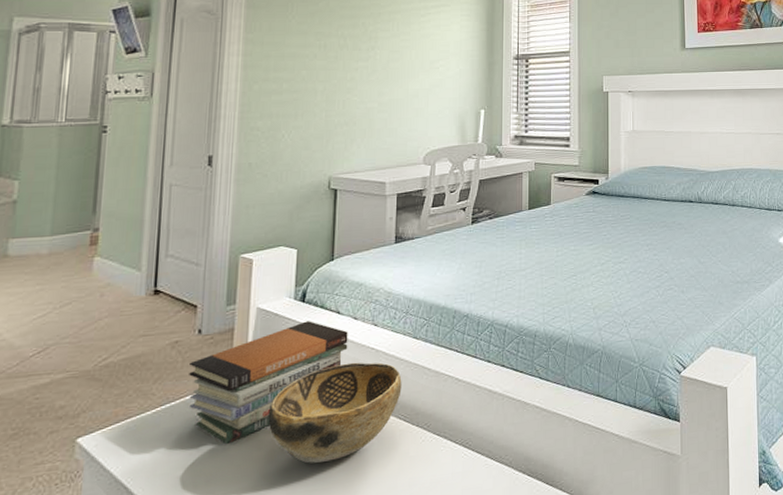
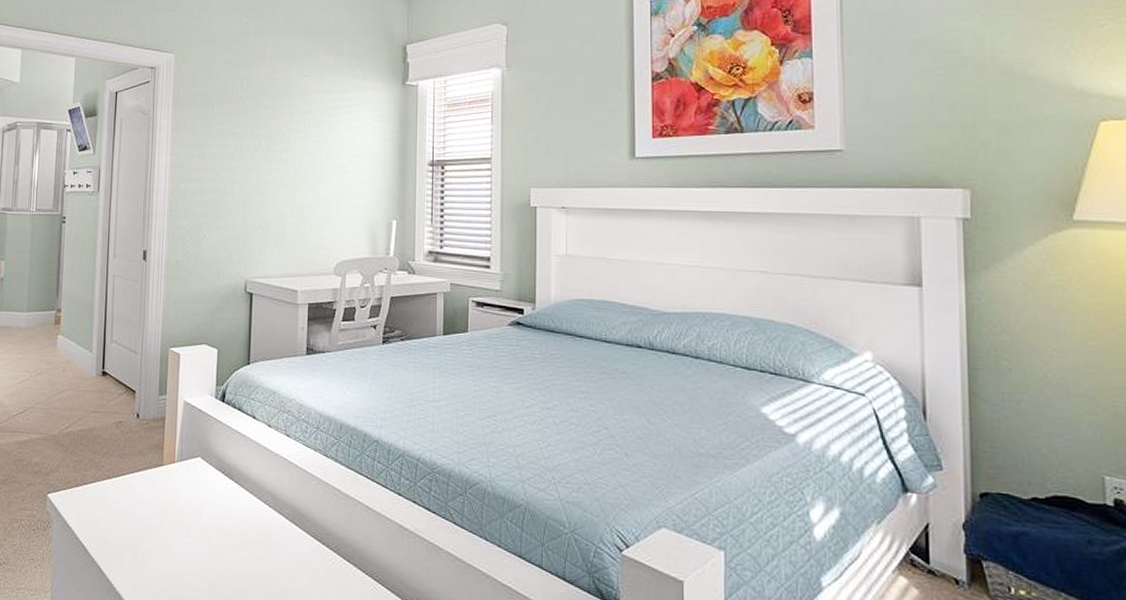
book stack: present [189,321,348,445] -> none [130,421,263,526]
decorative bowl: present [268,362,402,463] -> none [193,469,313,563]

